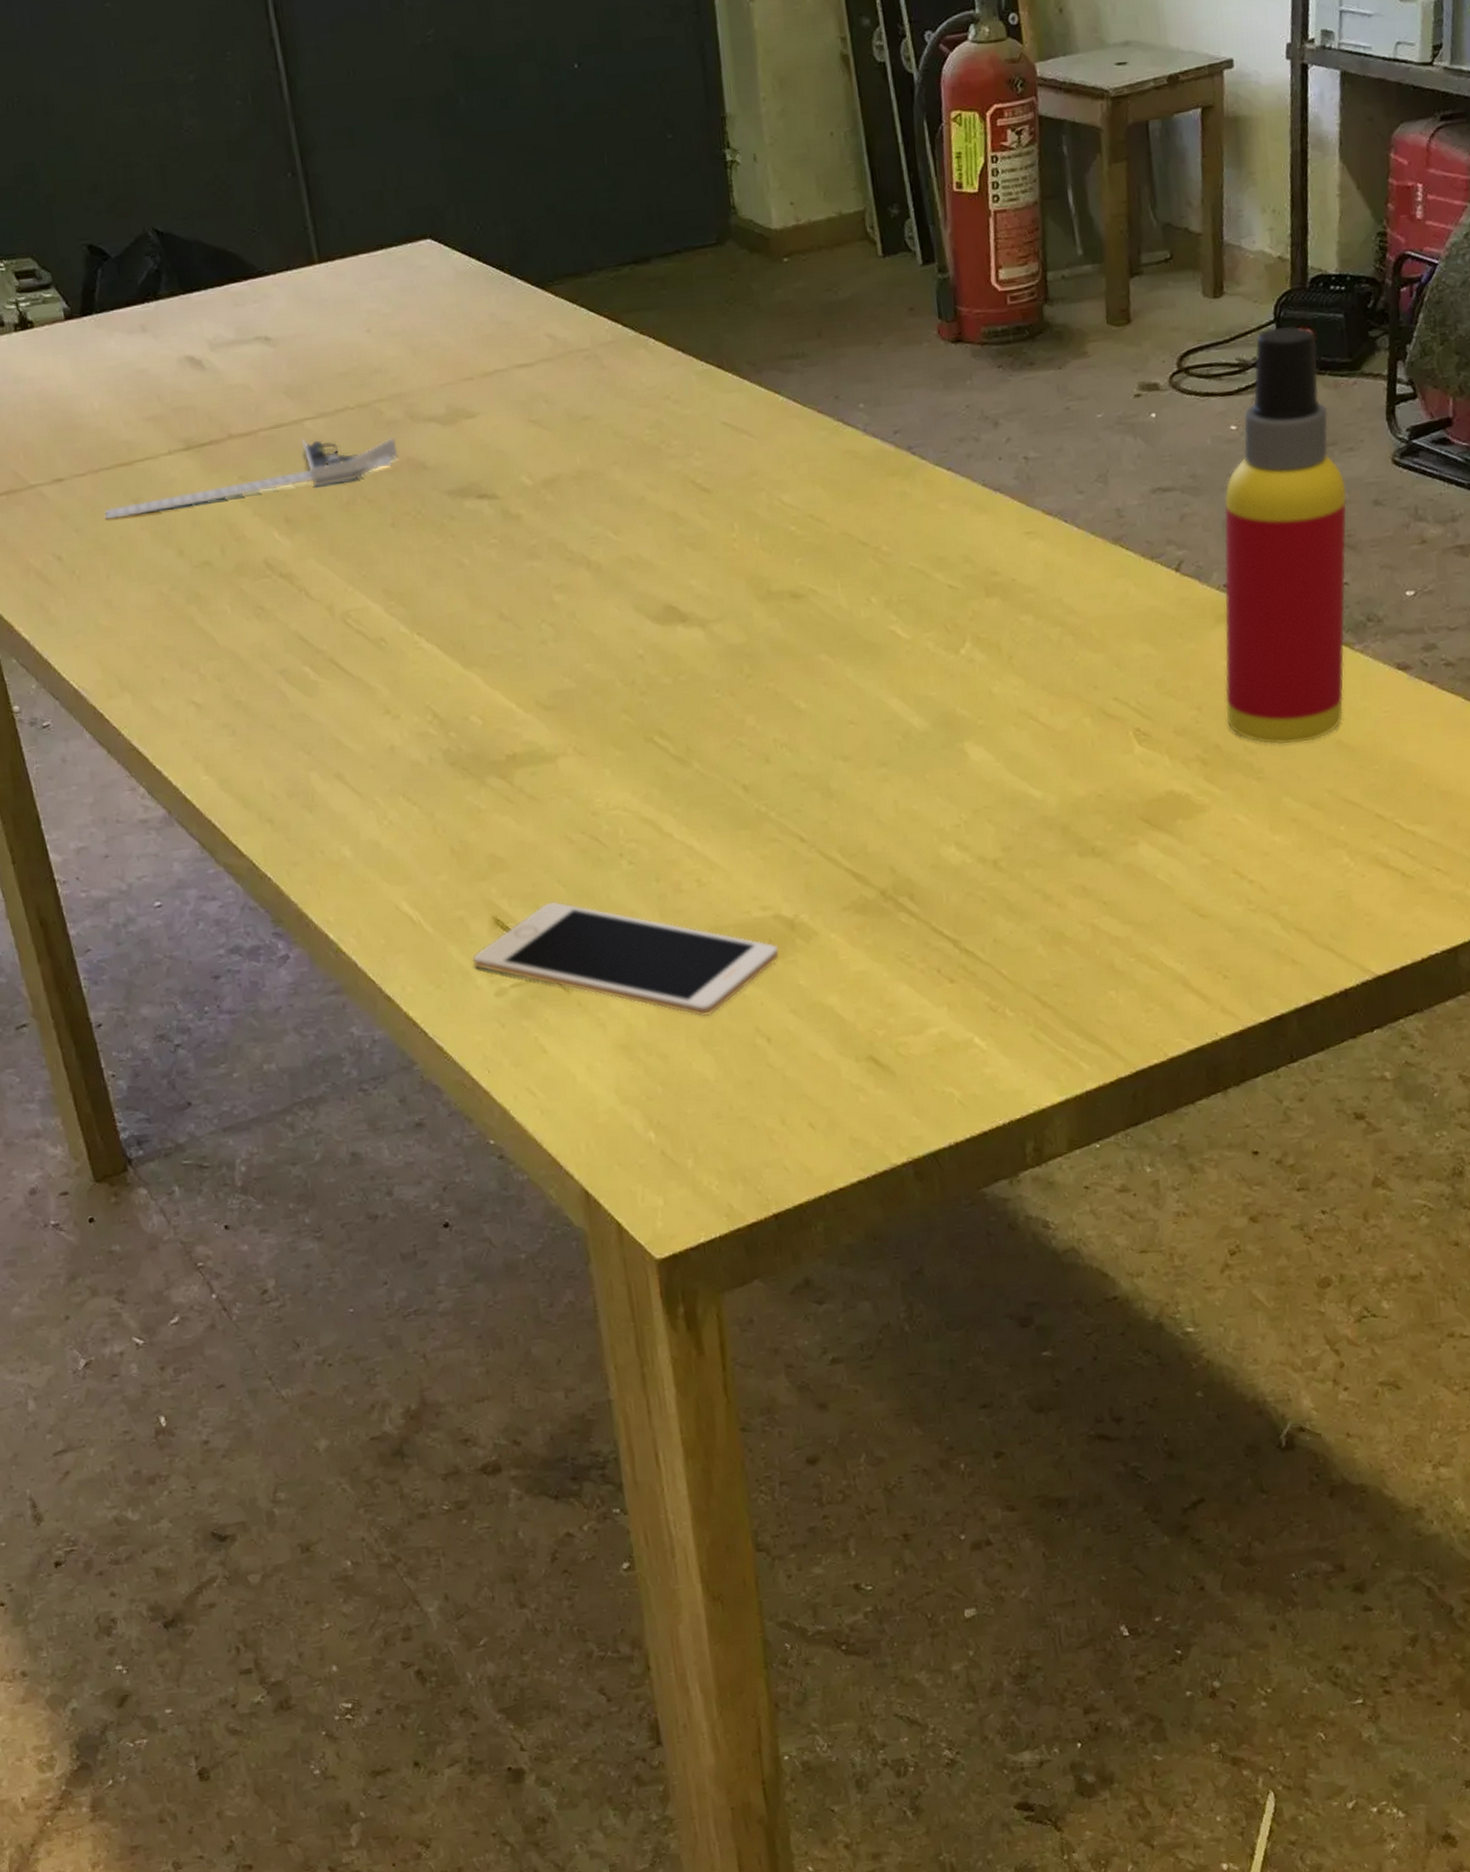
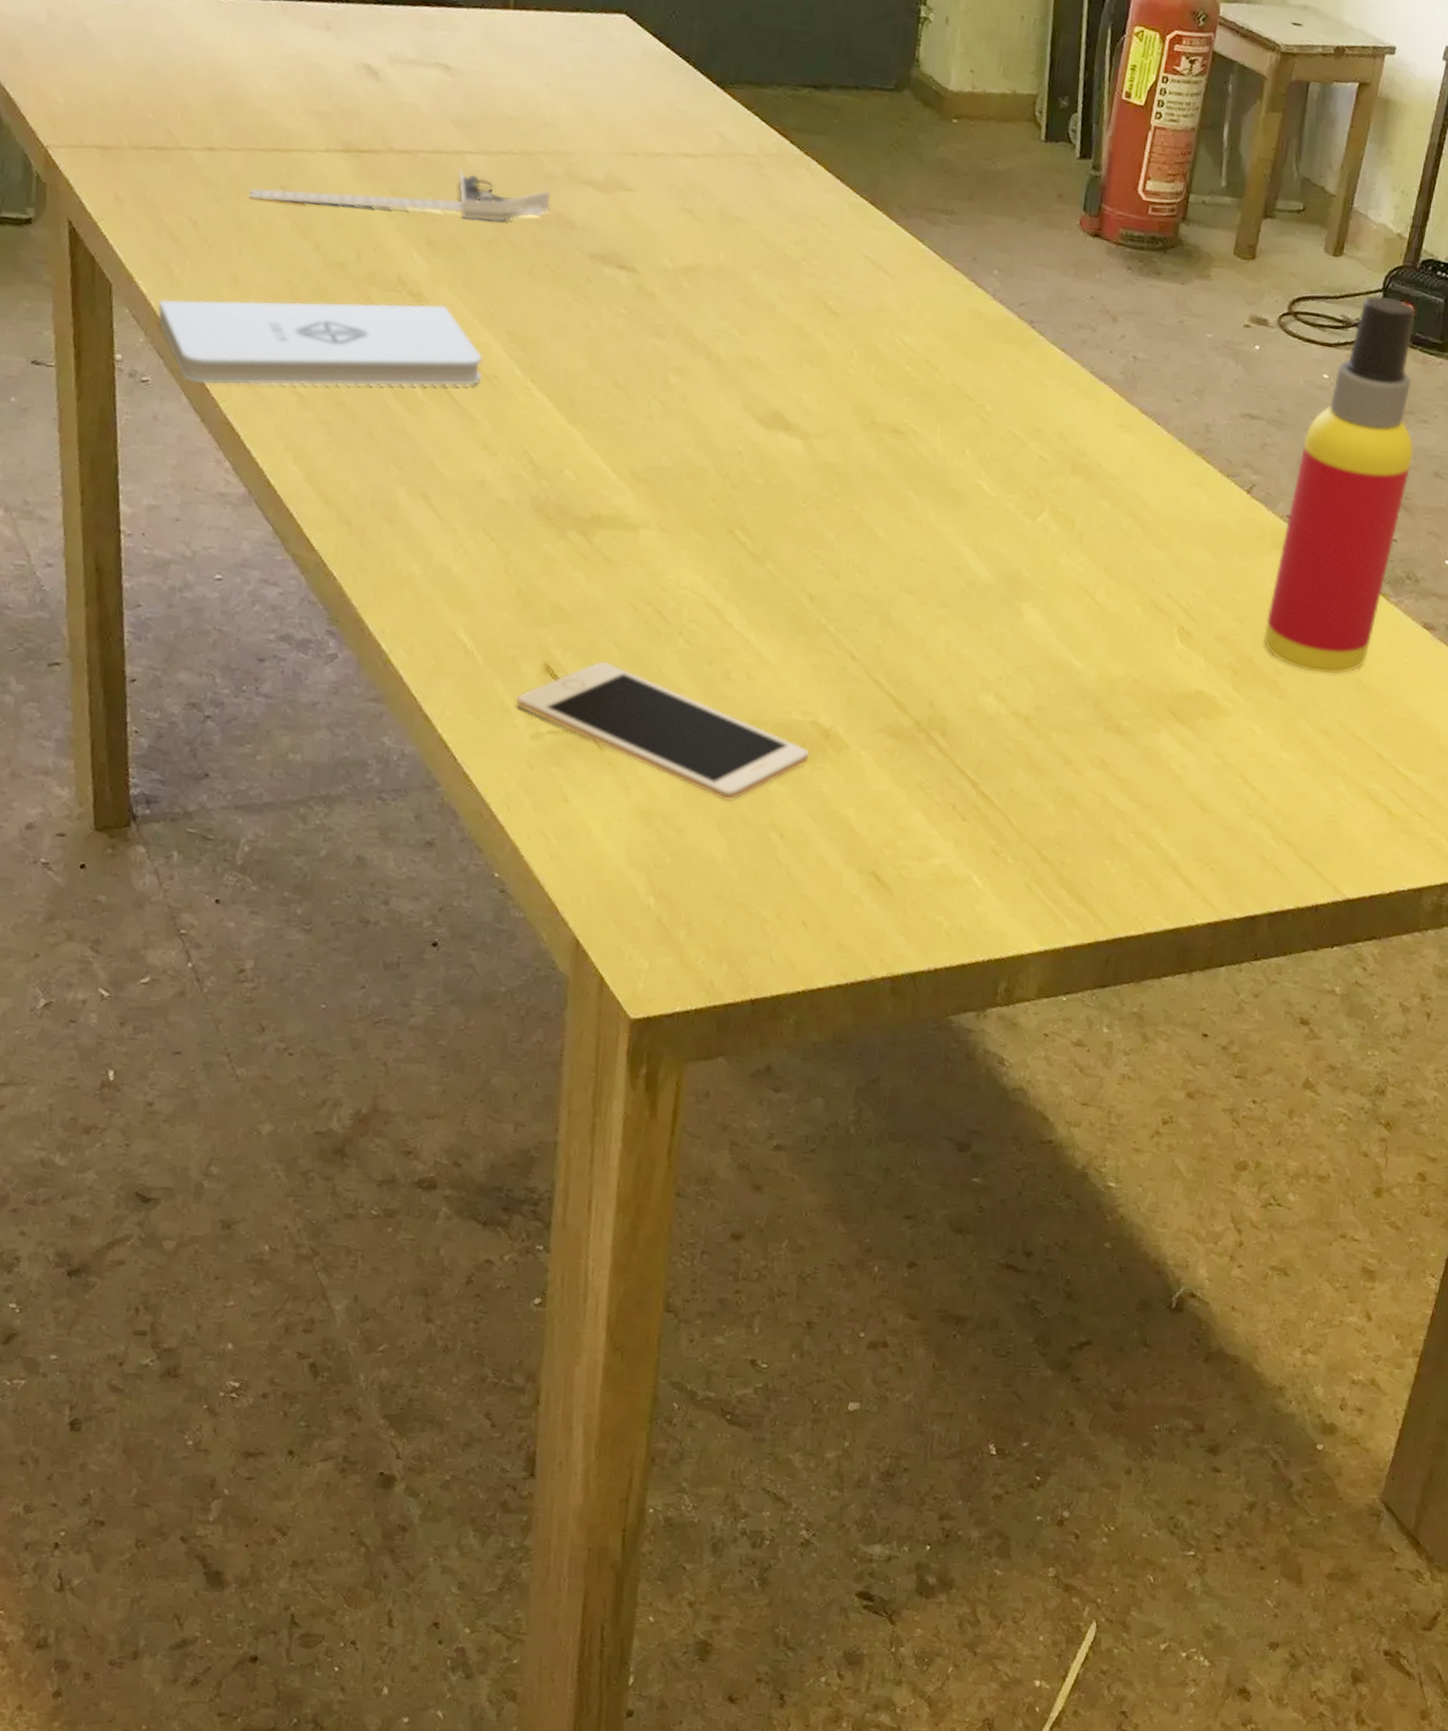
notepad: none [42,579,369,717] -> present [157,299,482,386]

